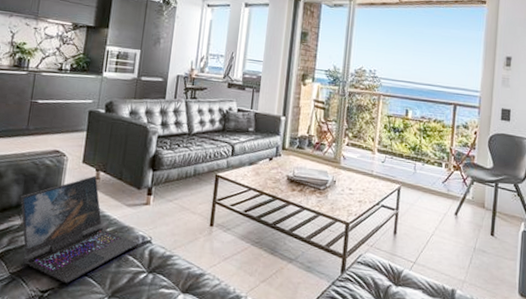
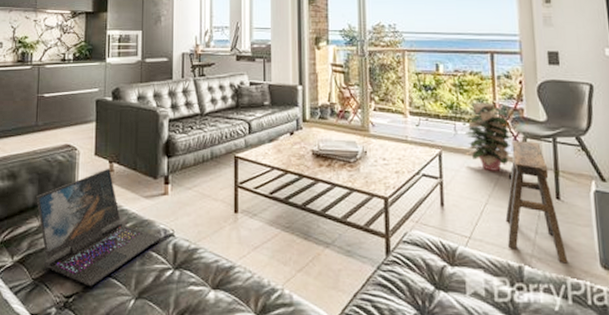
decorative plant: none [420,147,463,208] -> present [464,102,514,171]
stool: none [445,183,493,290] -> present [505,141,568,264]

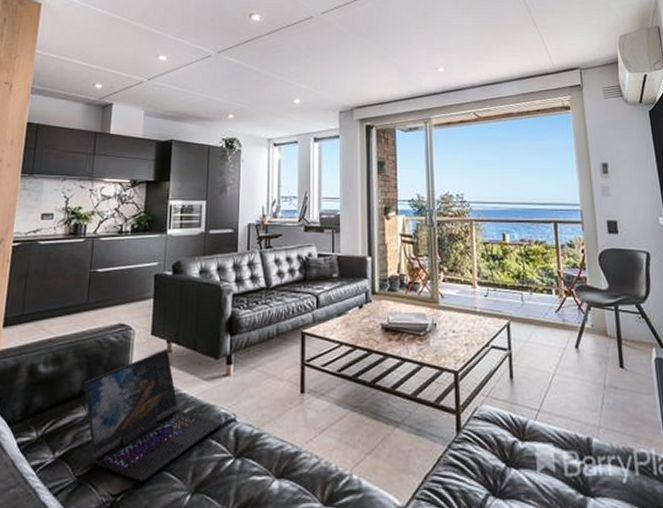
decorative plant: present [464,102,514,171] -> none [531,272,579,341]
stool: present [505,141,568,264] -> none [572,309,633,434]

